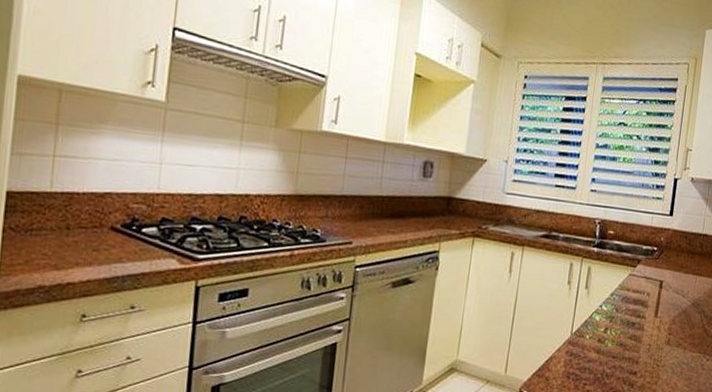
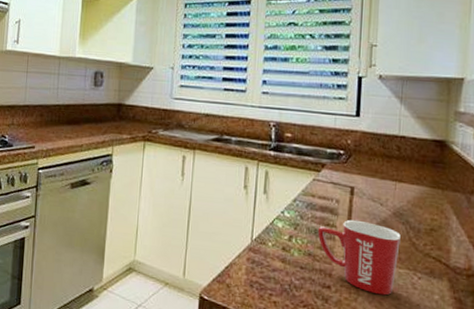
mug: none [629,310,697,377] -> present [317,219,401,296]

